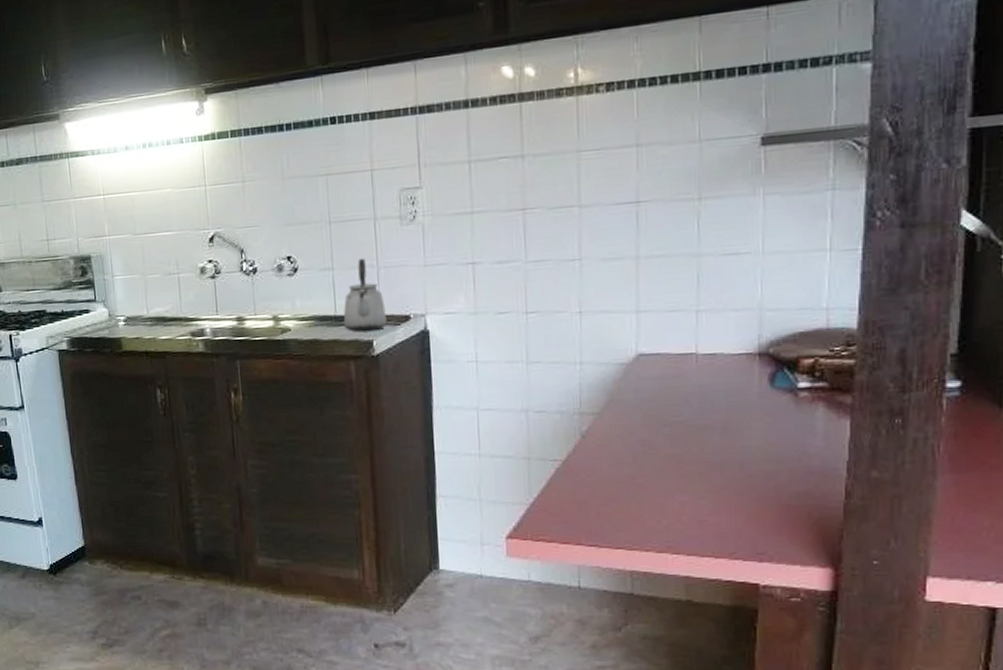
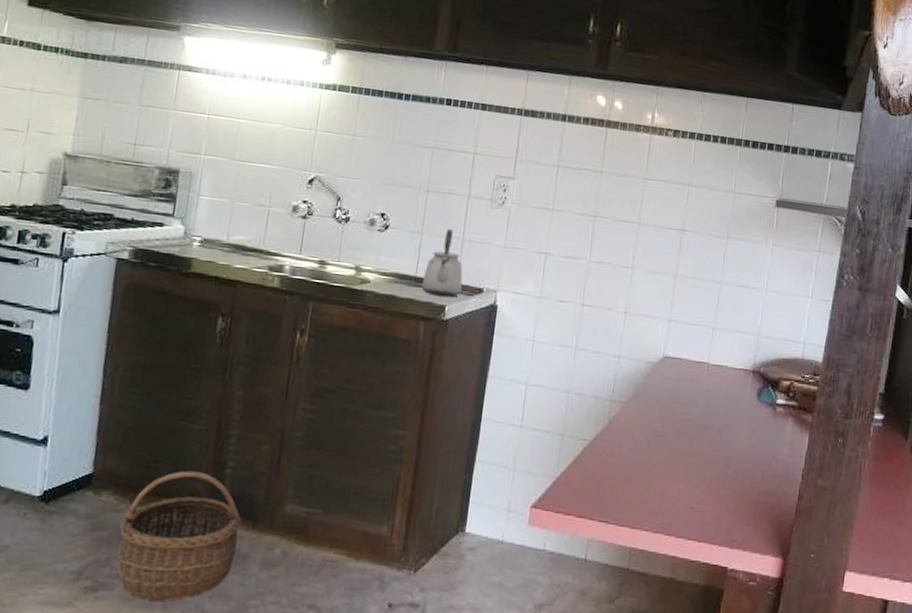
wicker basket: none [116,535,221,654] -> present [117,471,242,602]

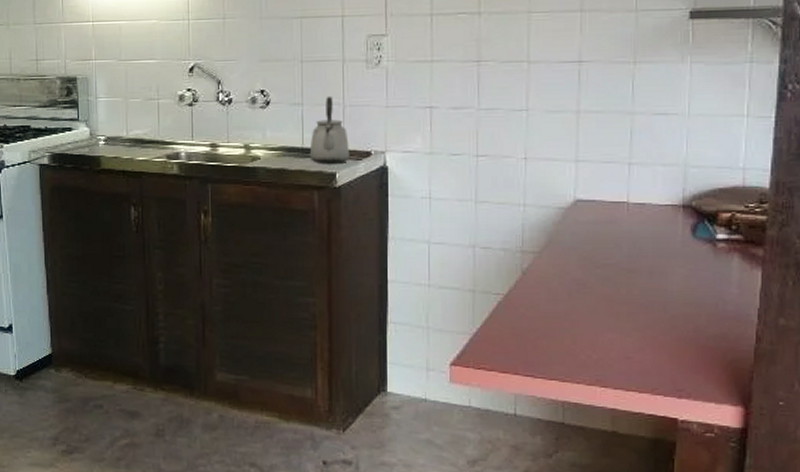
wicker basket: present [117,471,242,602] -> none [80,347,180,462]

